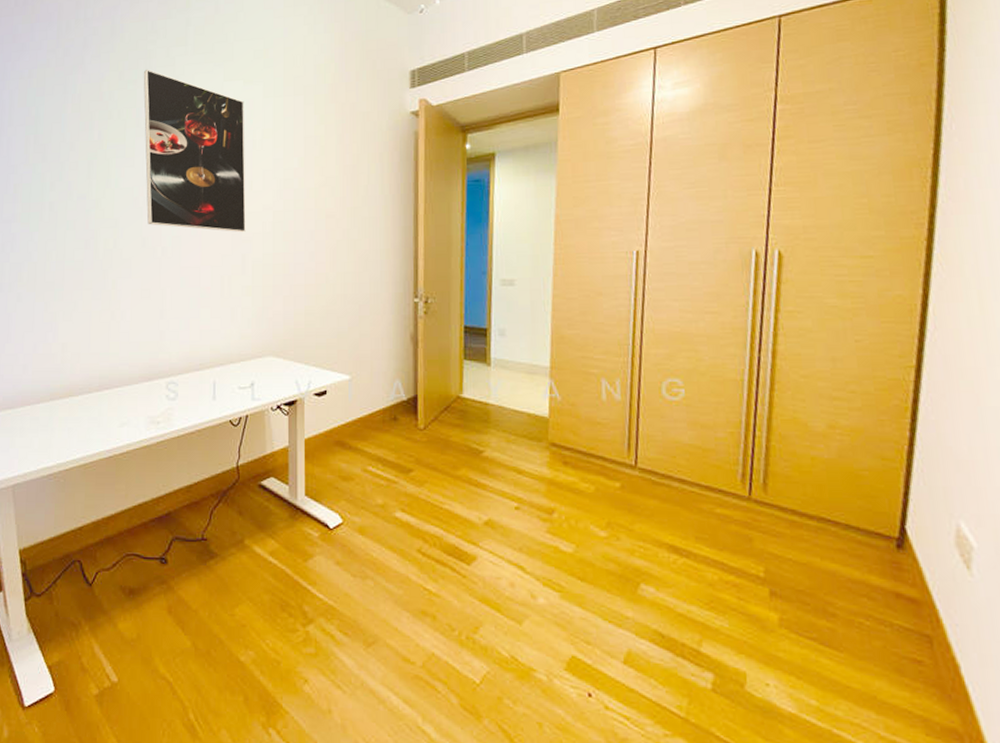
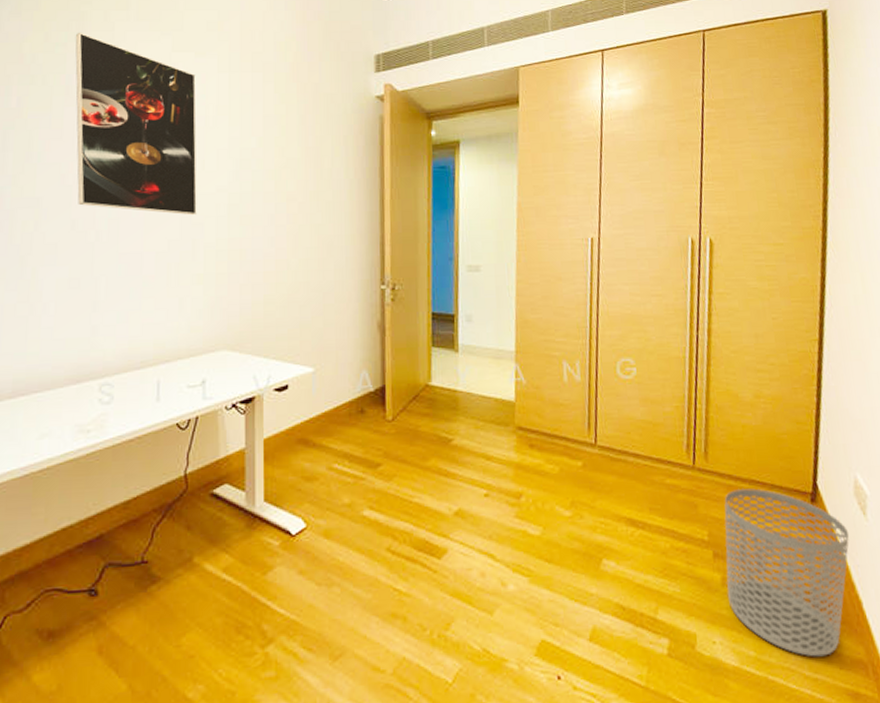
waste bin: none [785,526,947,719] -> present [724,488,850,657]

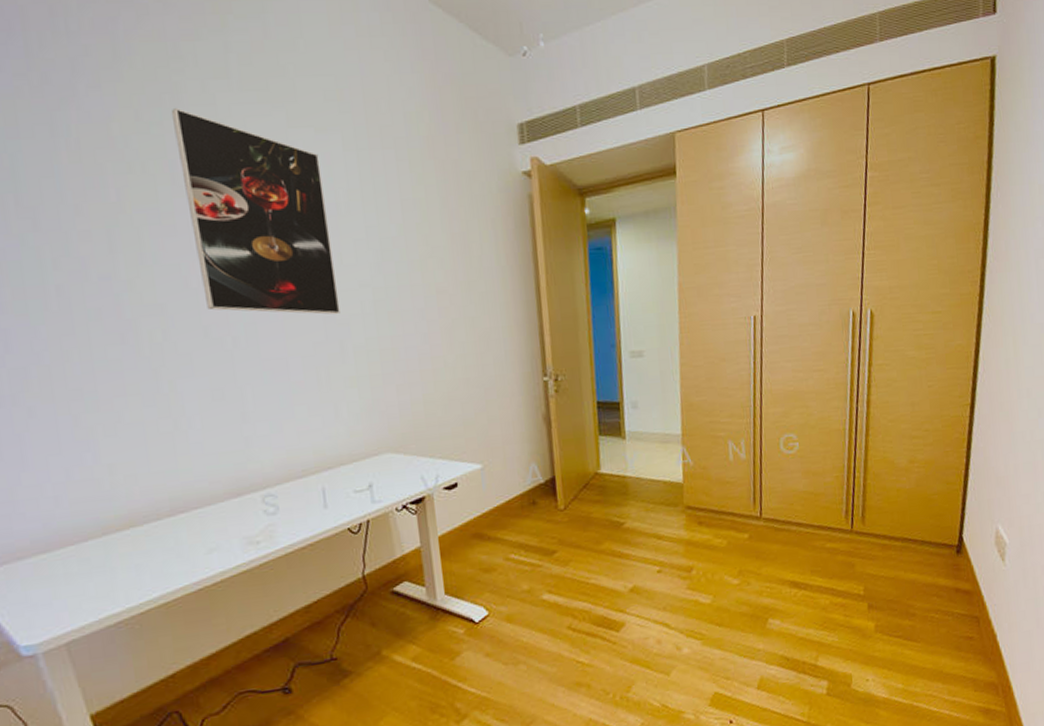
waste bin: present [724,488,850,657] -> none [879,545,989,684]

